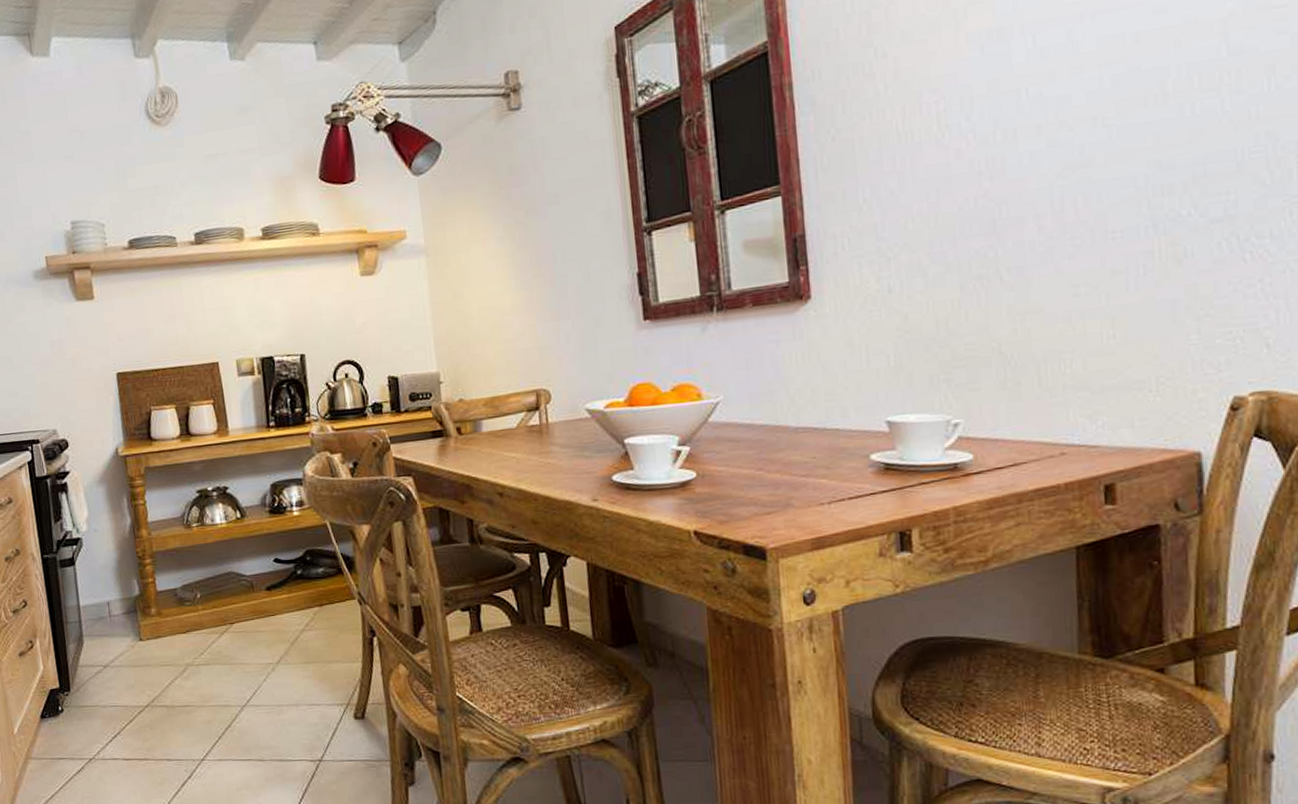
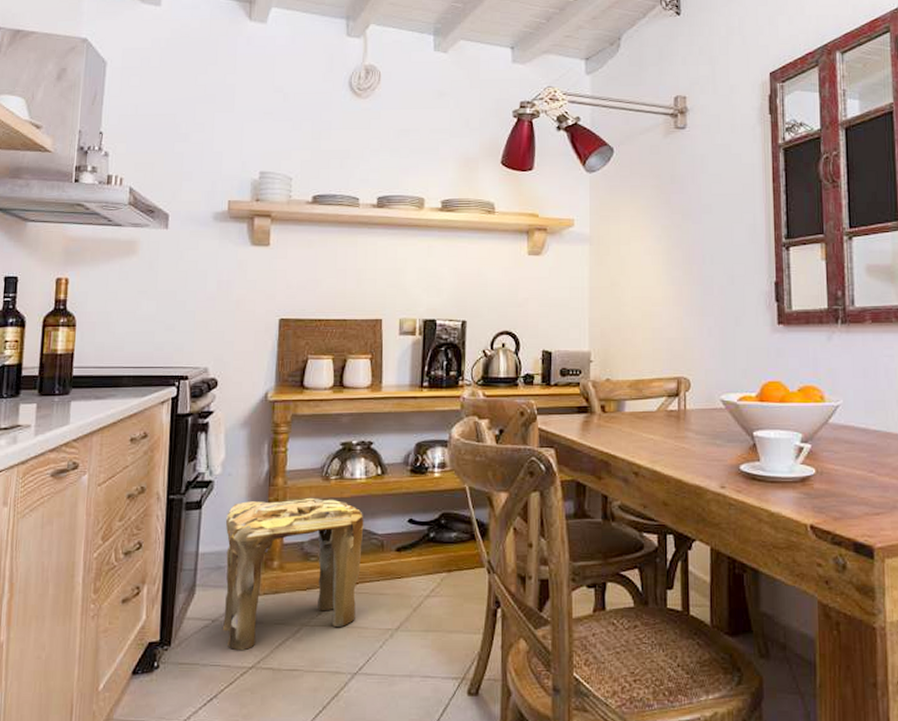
stool: none [99,545,237,692] -> present [222,497,364,651]

